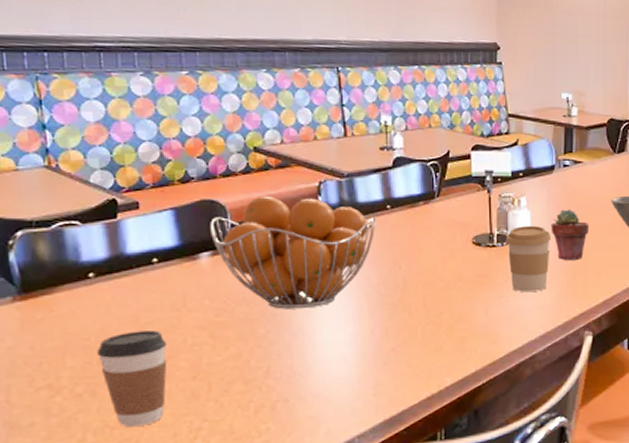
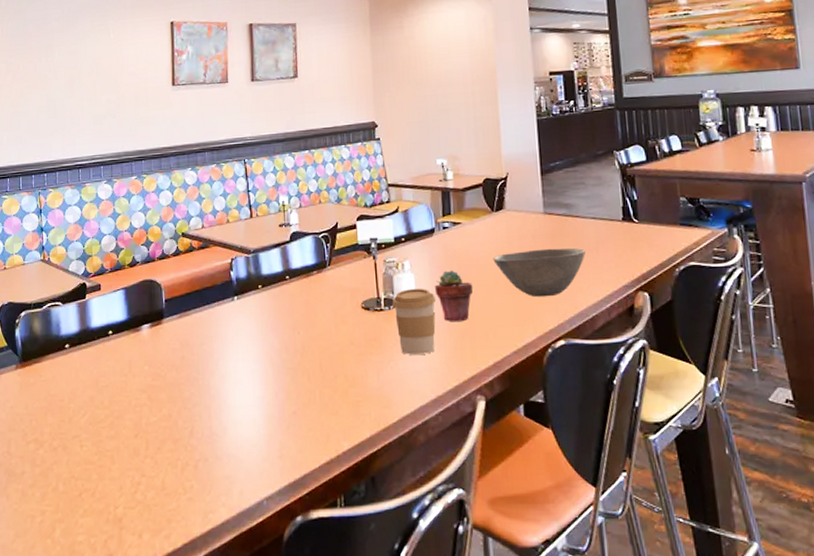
coffee cup: present [97,330,168,427] -> none [69,393,117,478]
fruit basket: present [209,195,376,309] -> none [149,273,278,374]

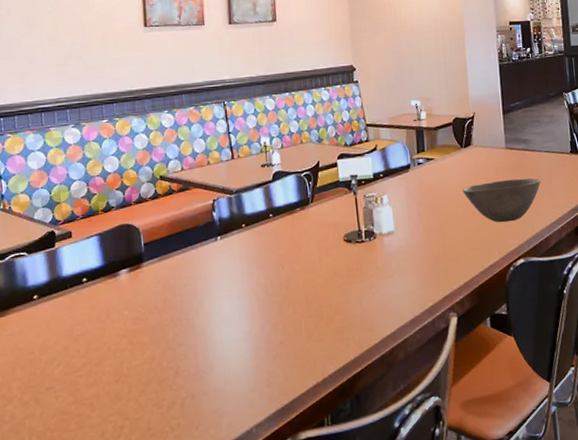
coffee cup: present [392,288,437,355] -> none [372,219,413,281]
potted succulent: present [434,270,473,322] -> none [411,202,446,249]

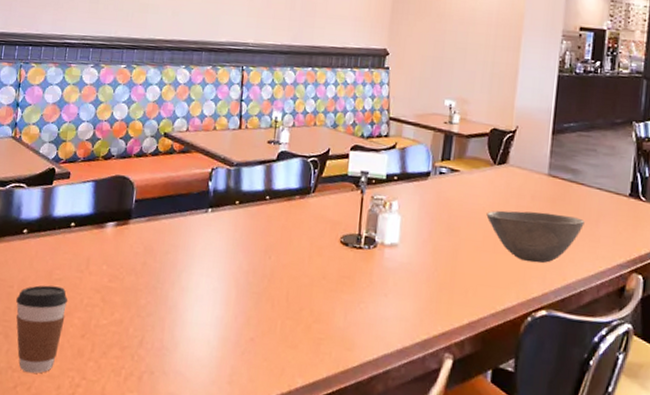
coffee cup: none [40,341,96,429] -> present [16,285,68,374]

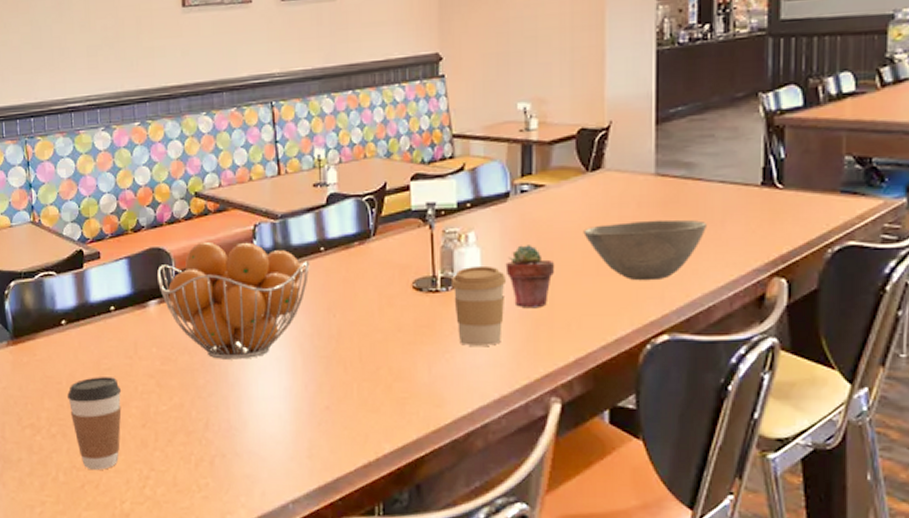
fruit basket: none [118,176,255,286] -> present [156,241,310,360]
coffee cup: none [372,230,420,302] -> present [450,265,507,346]
potted succulent: none [419,218,461,274] -> present [505,245,555,309]

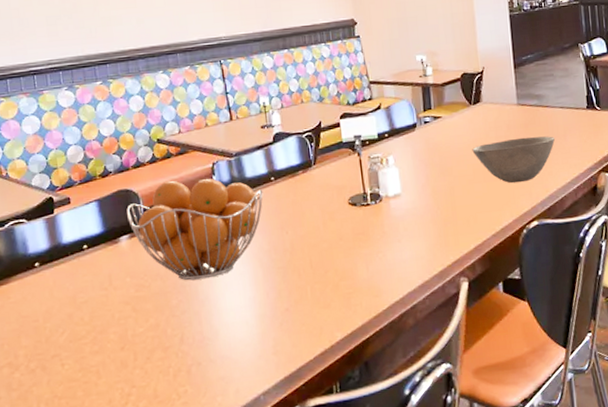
coffee cup: present [67,377,122,470] -> none [45,308,101,396]
coffee cup: present [450,265,507,346] -> none [378,181,421,245]
potted succulent: present [505,245,555,309] -> none [418,163,455,211]

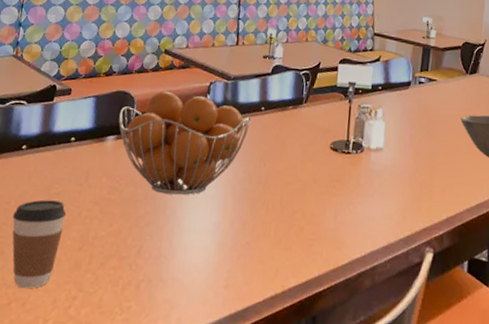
coffee cup: none [45,308,101,396] -> present [12,199,67,288]

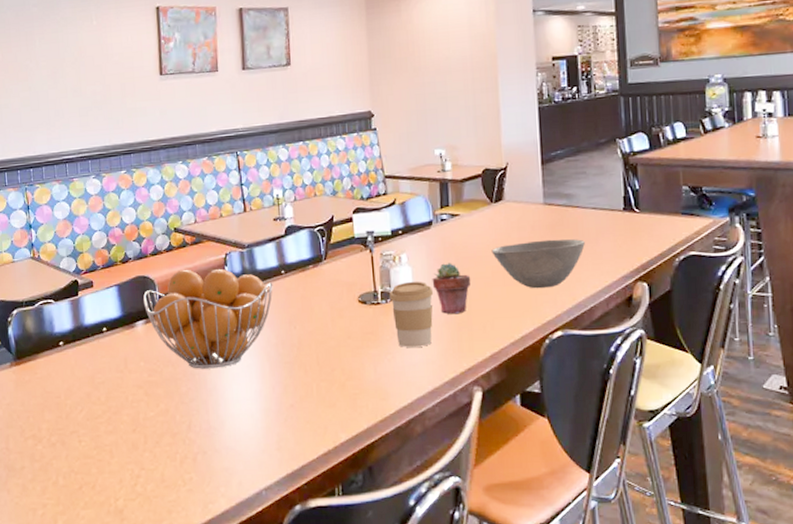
coffee cup: present [12,199,67,288] -> none [66,389,114,472]
coffee cup: none [359,136,403,201] -> present [389,281,434,347]
potted succulent: none [402,123,439,174] -> present [432,263,471,315]

